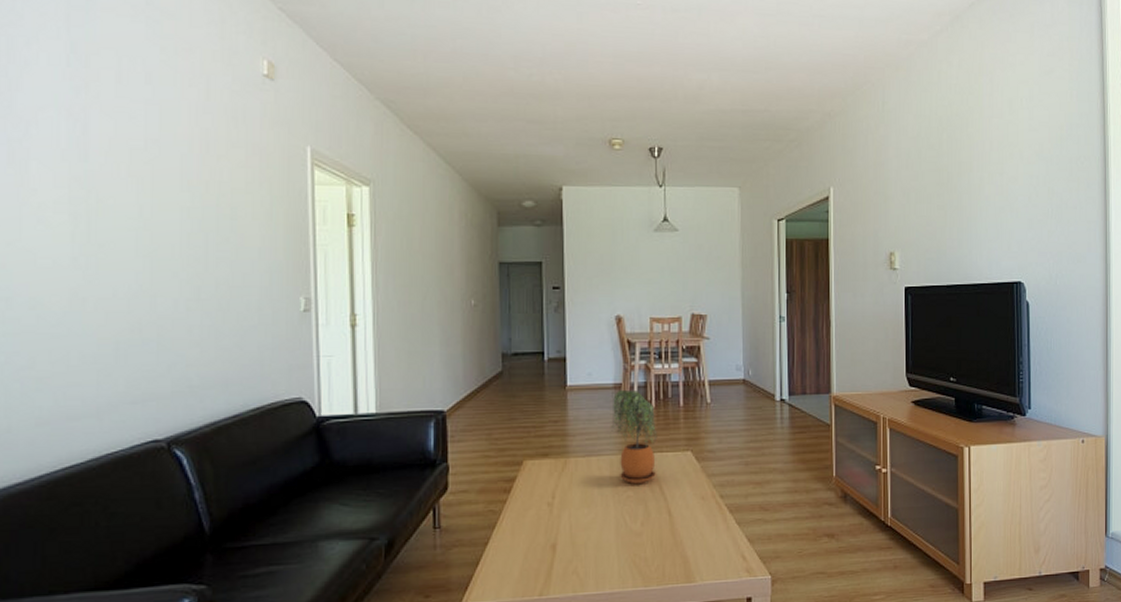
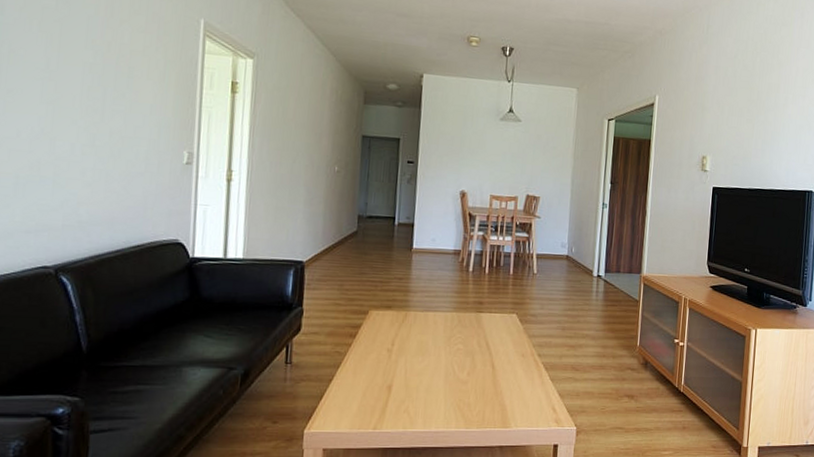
potted plant: present [611,389,658,484] -> none [448,255,489,339]

